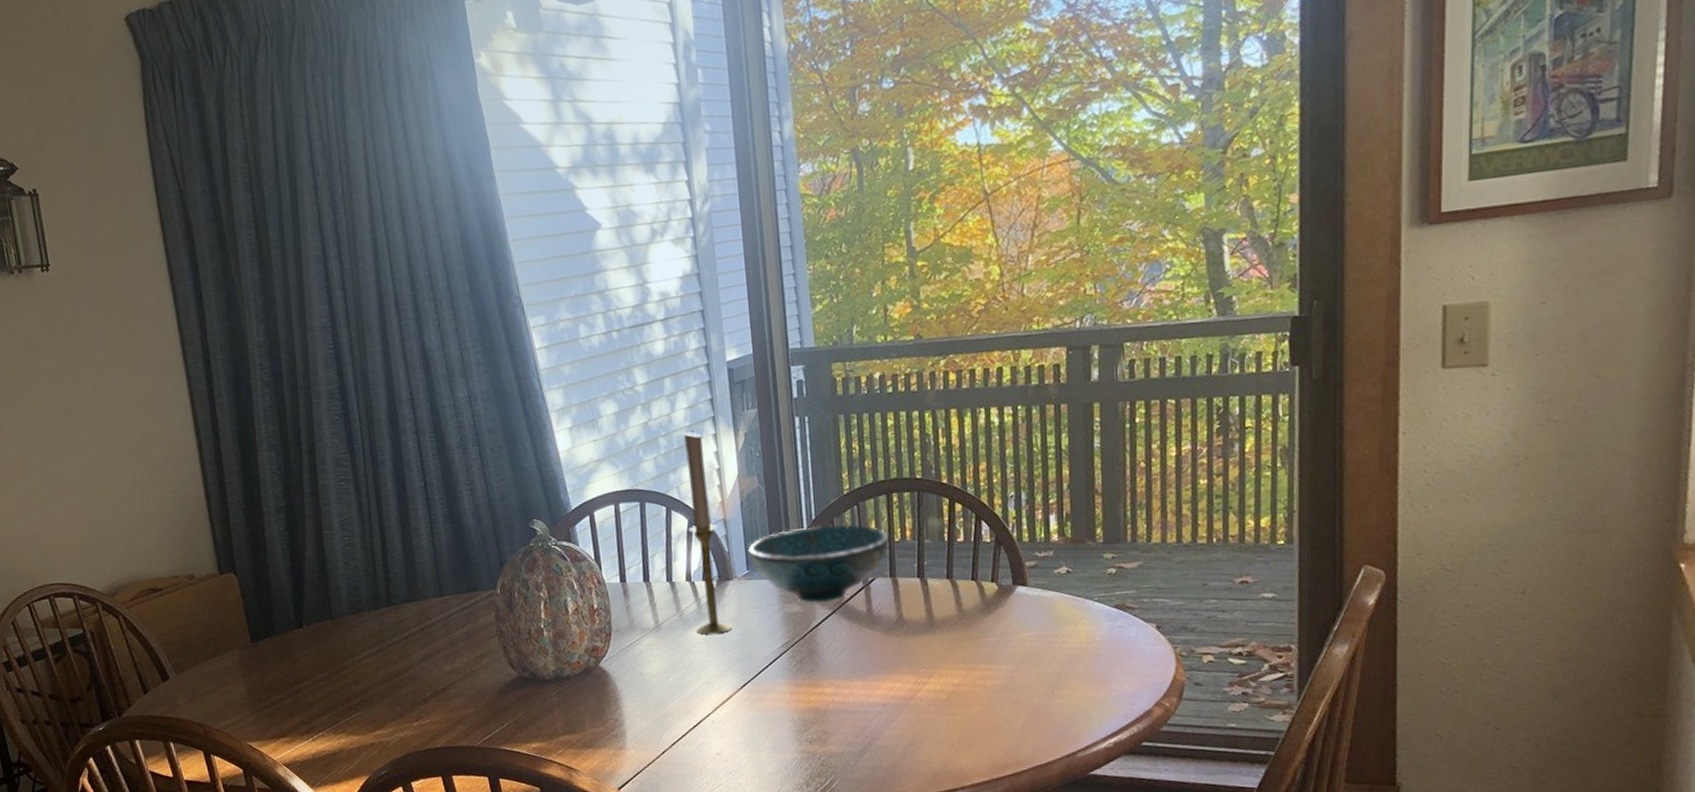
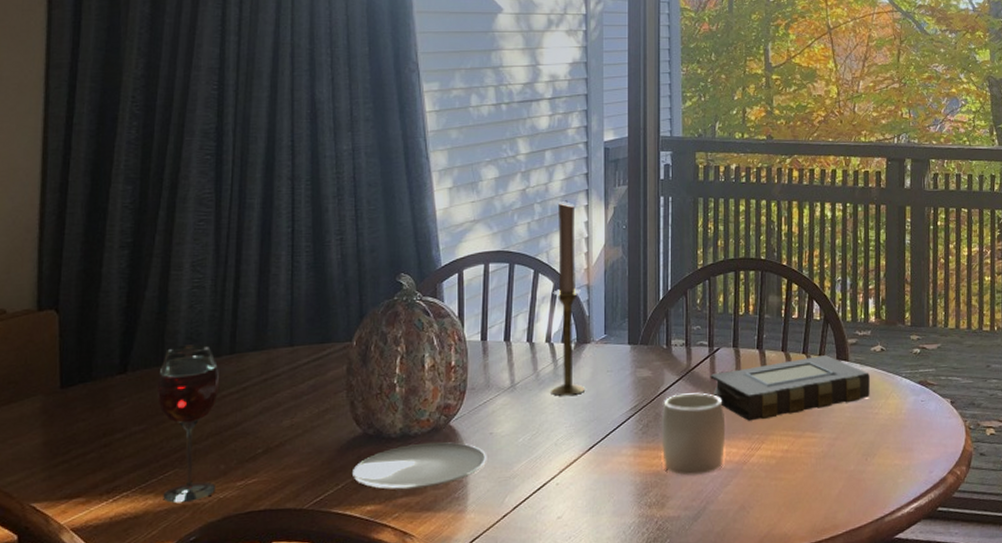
wineglass: none [329,597,396,741] -> present [156,344,220,503]
plate: none [514,682,640,729] -> present [353,442,487,491]
decorative bowl: present [747,524,890,604] -> none [606,296,735,370]
mug: none [816,626,888,712] -> present [661,393,726,475]
book: none [866,581,1055,654] -> present [710,355,870,421]

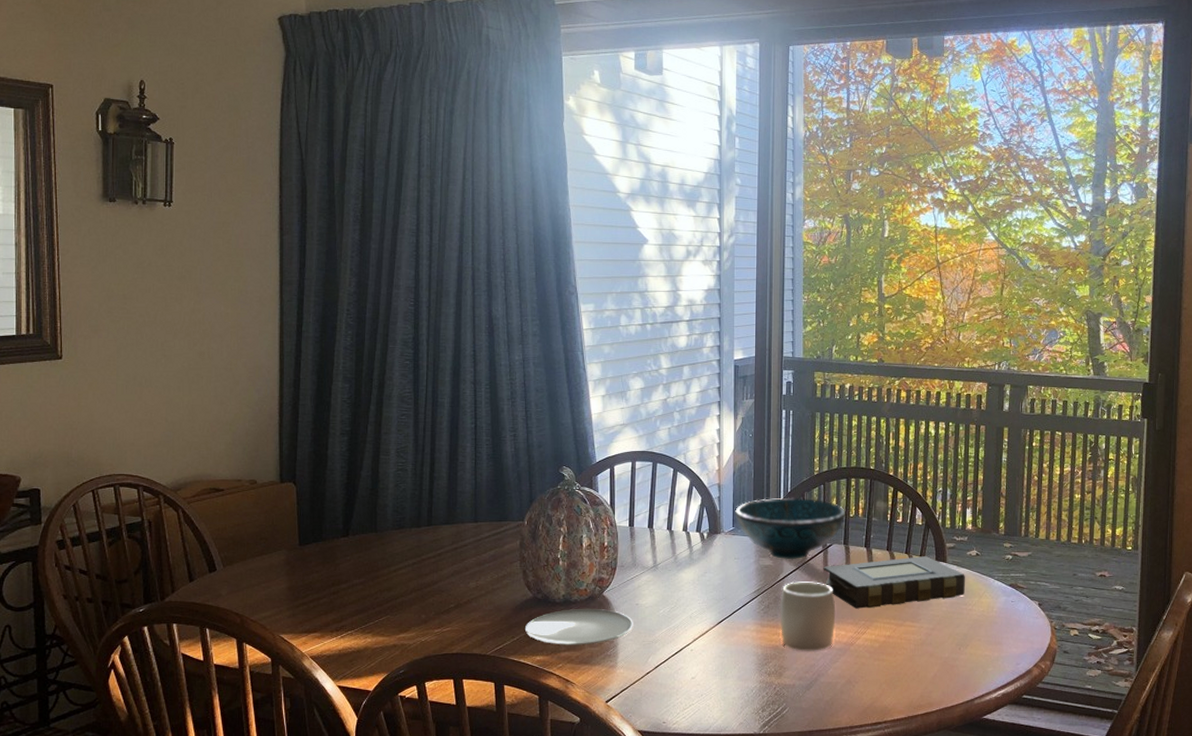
wineglass: present [156,344,220,503] -> none [371,516,420,642]
candlestick: present [551,200,586,396] -> none [687,410,716,577]
decorative bowl: none [606,296,735,370] -> present [734,497,846,560]

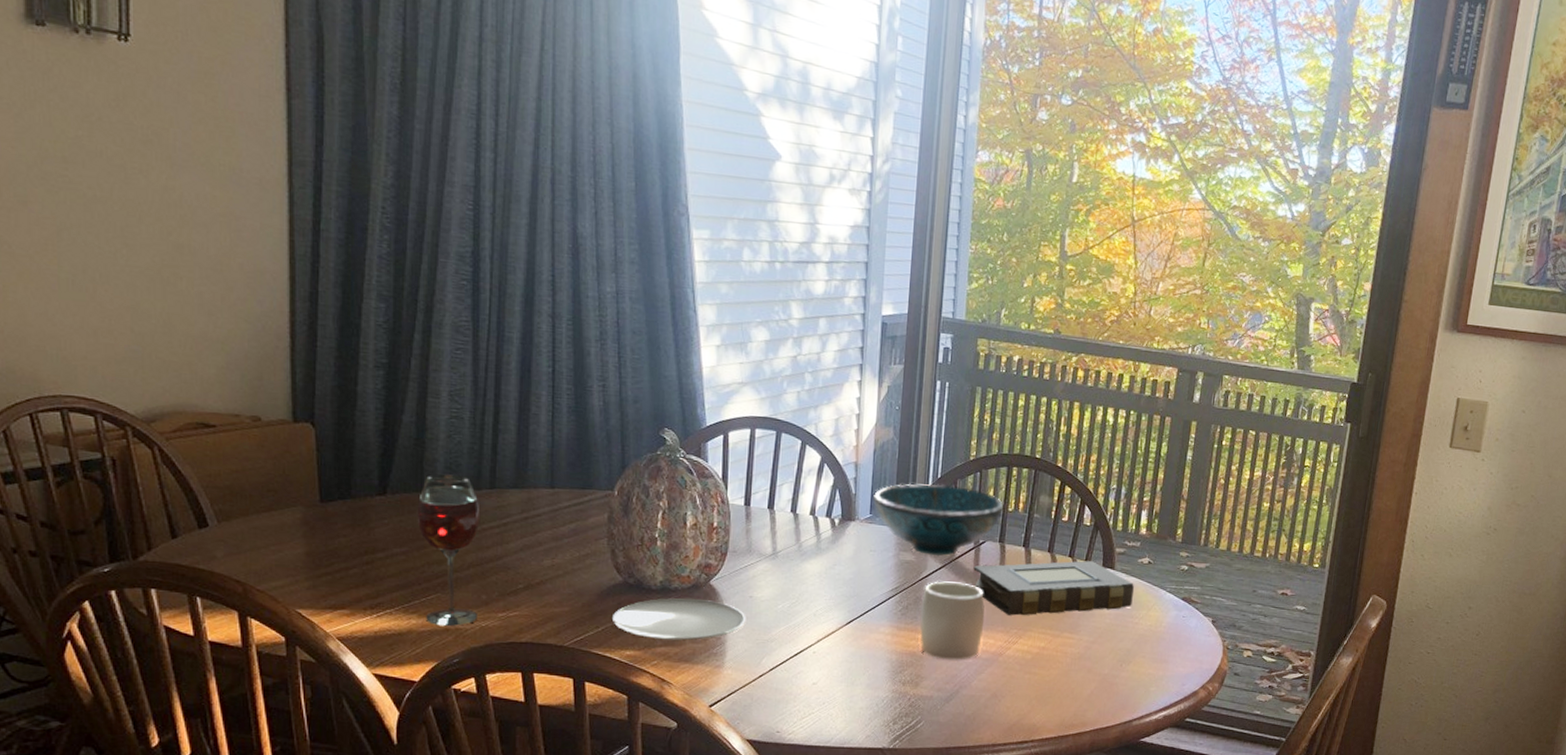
wineglass: none [371,516,420,642] -> present [417,474,481,626]

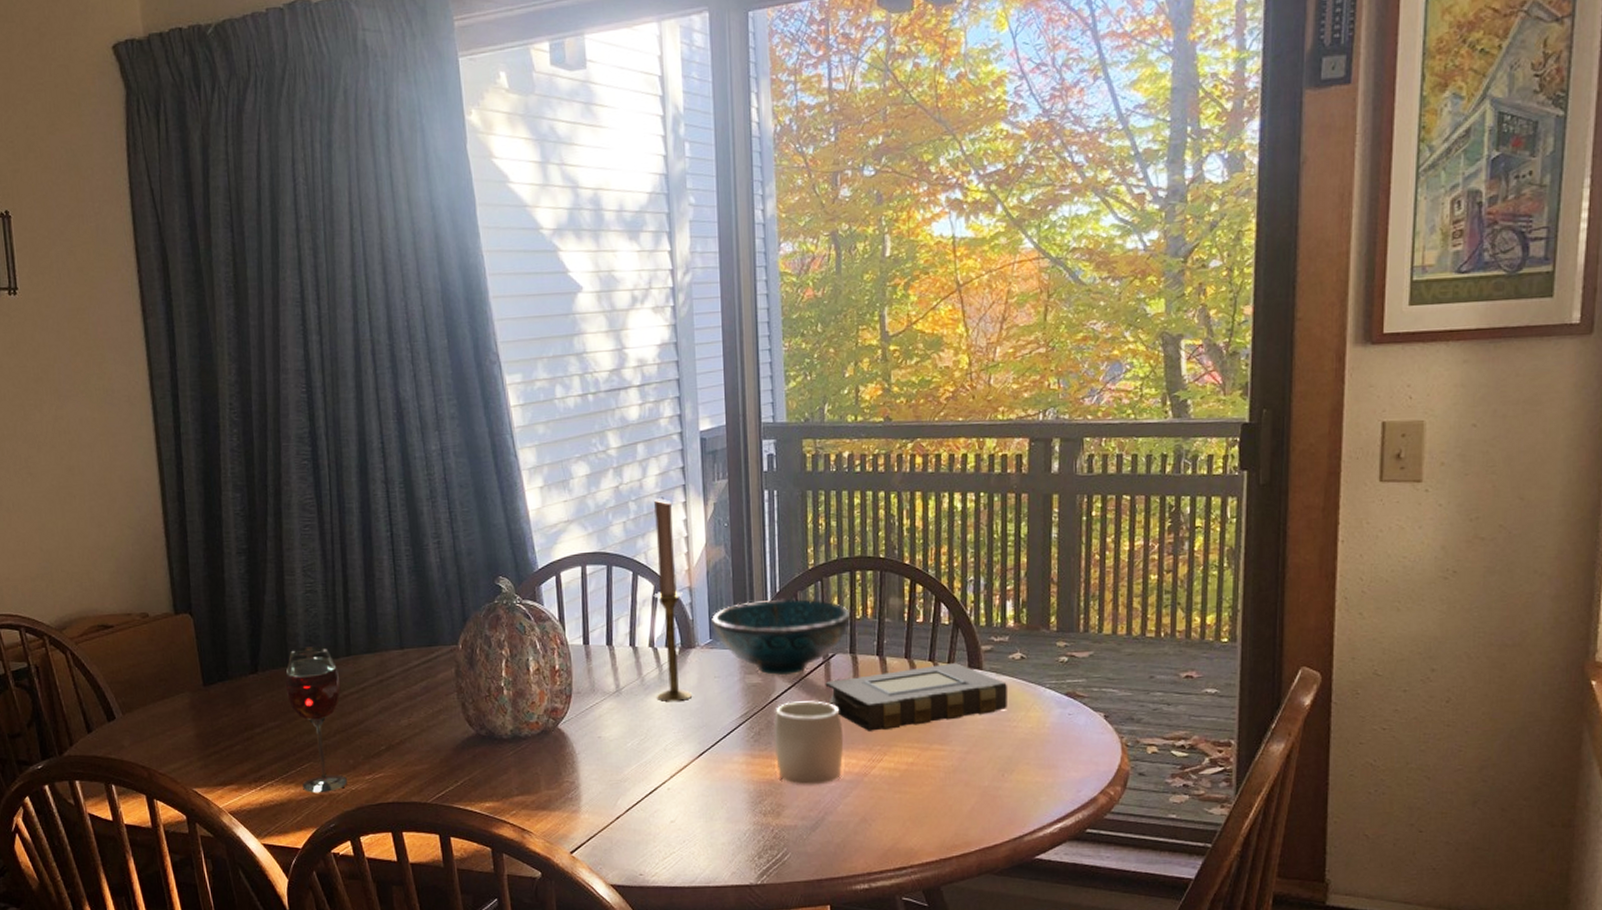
plate: present [613,598,746,641] -> none [469,744,597,789]
candlestick: none [812,373,848,570] -> present [653,497,693,701]

